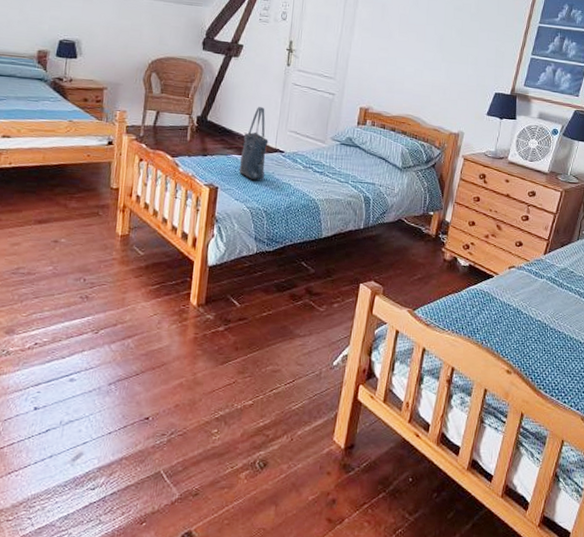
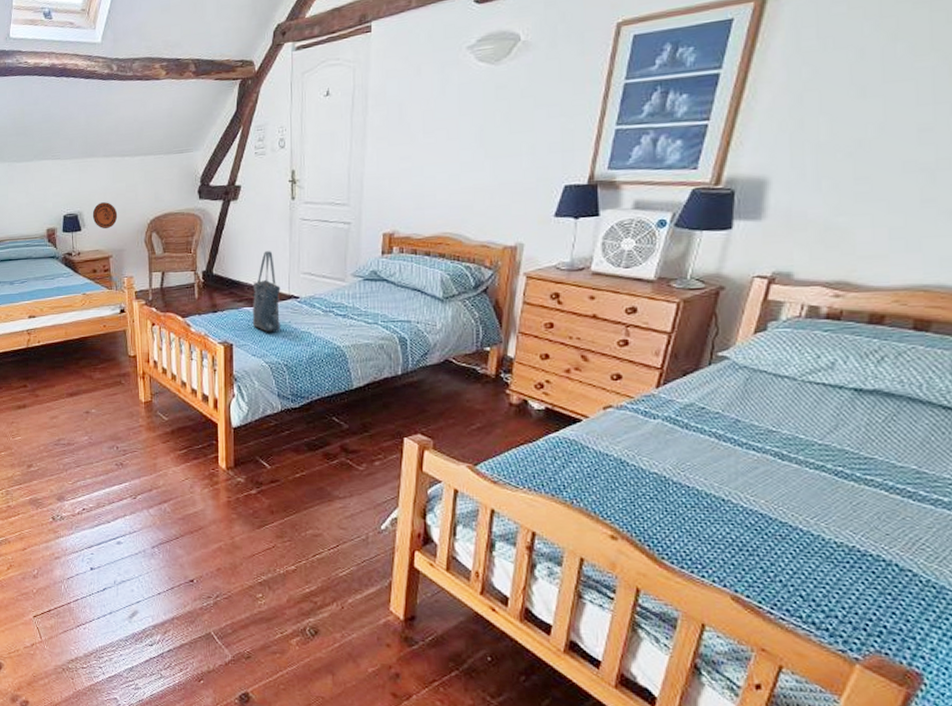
decorative plate: none [91,35,119,62] -> present [92,202,118,229]

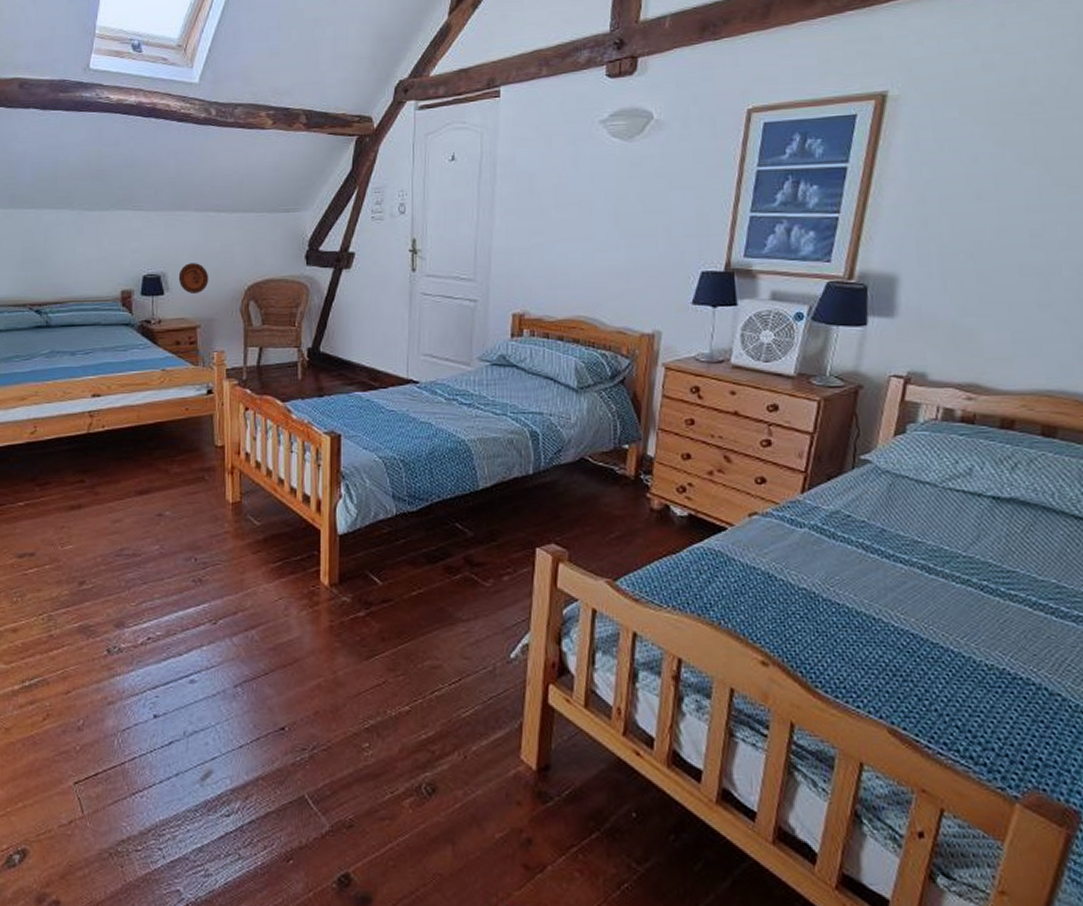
tote bag: present [252,251,281,332] -> none [364,328,398,421]

